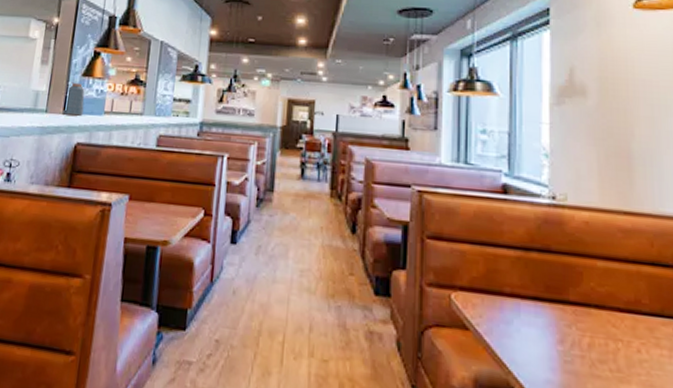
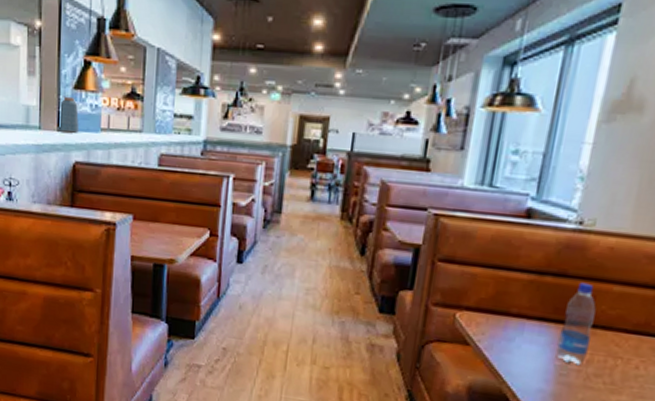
bottle: none [555,258,587,351] -> present [556,282,598,366]

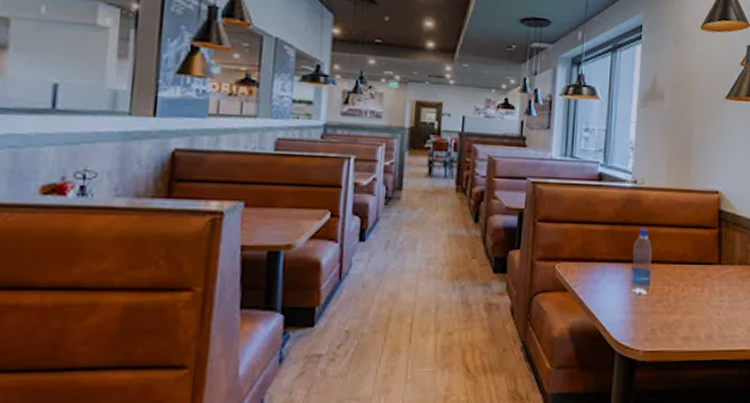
vase: present [55,96,79,134] -> none [150,80,182,120]

